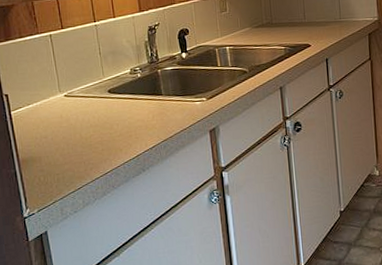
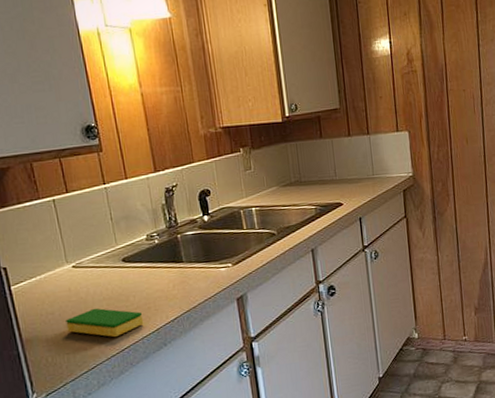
dish sponge: none [57,134,125,162] -> present [66,308,144,338]

